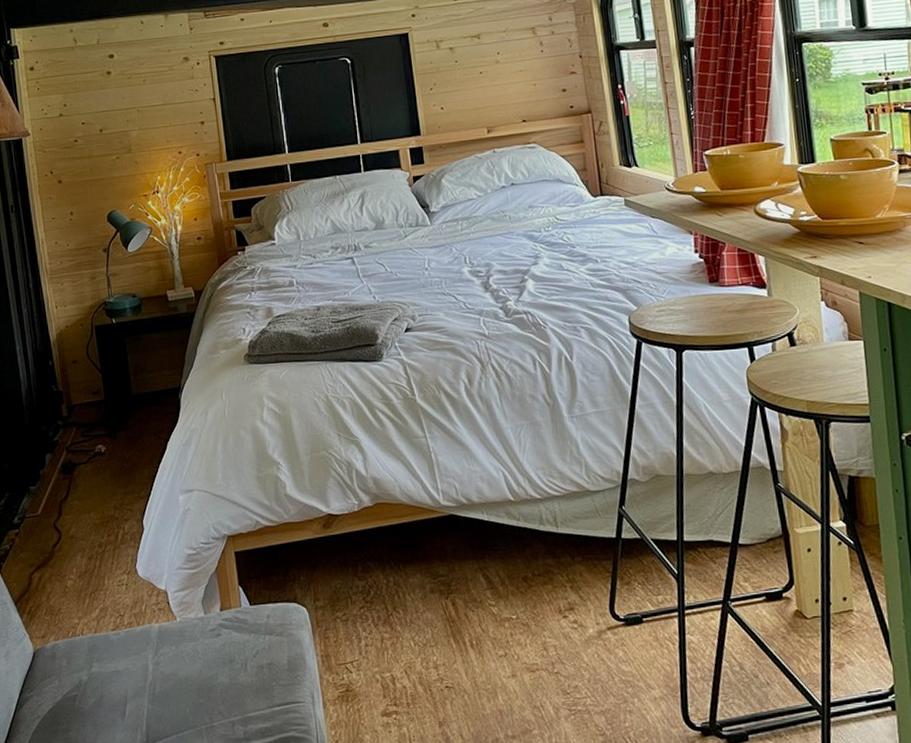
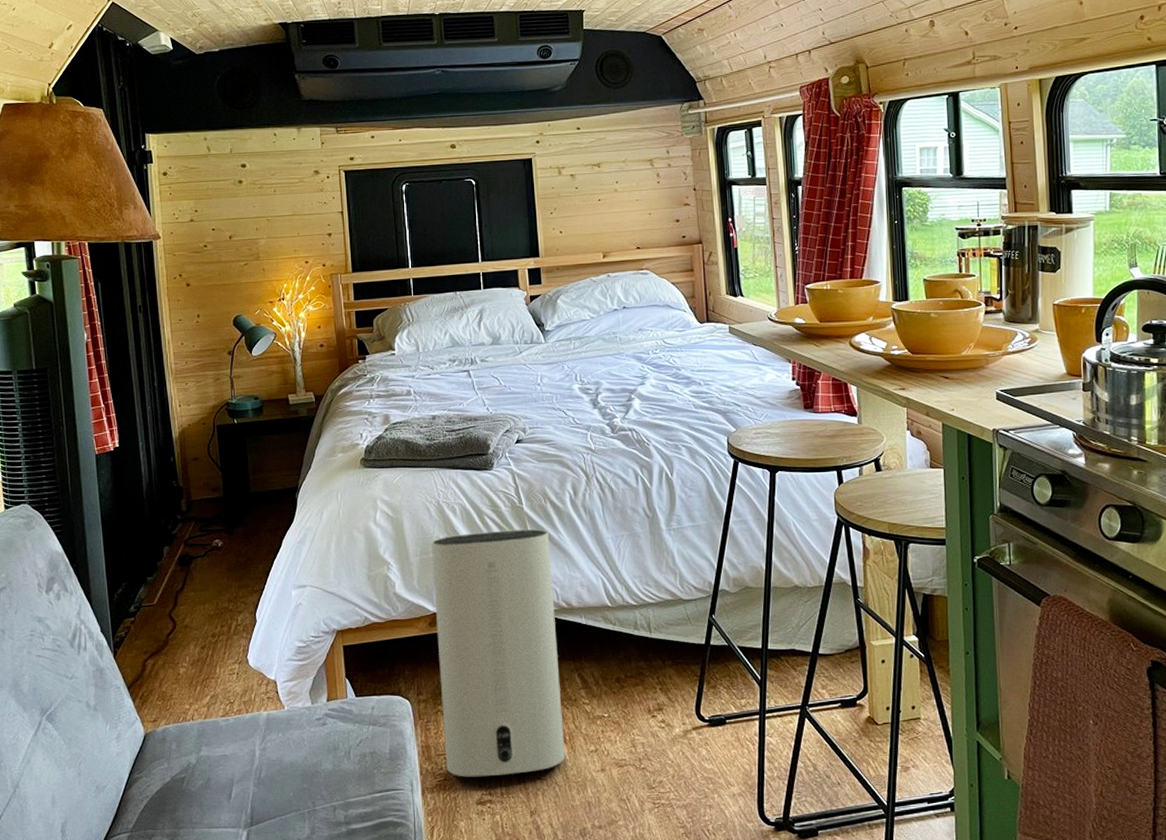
air purifier: none [321,421,473,687] -> present [431,529,565,777]

